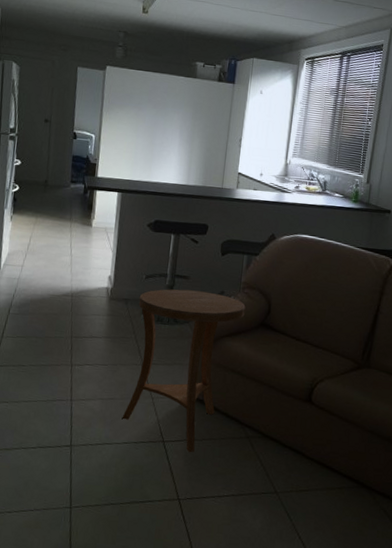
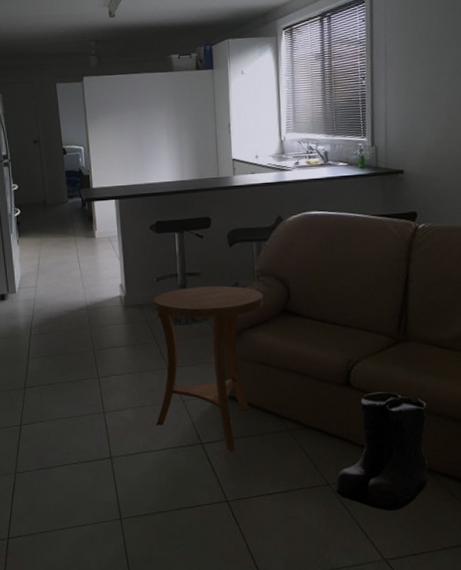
boots: none [281,411,376,523] -> present [335,392,432,512]

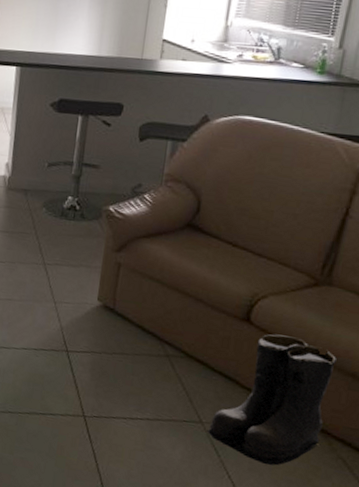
side table: present [153,285,264,453] -> none [20,179,168,367]

